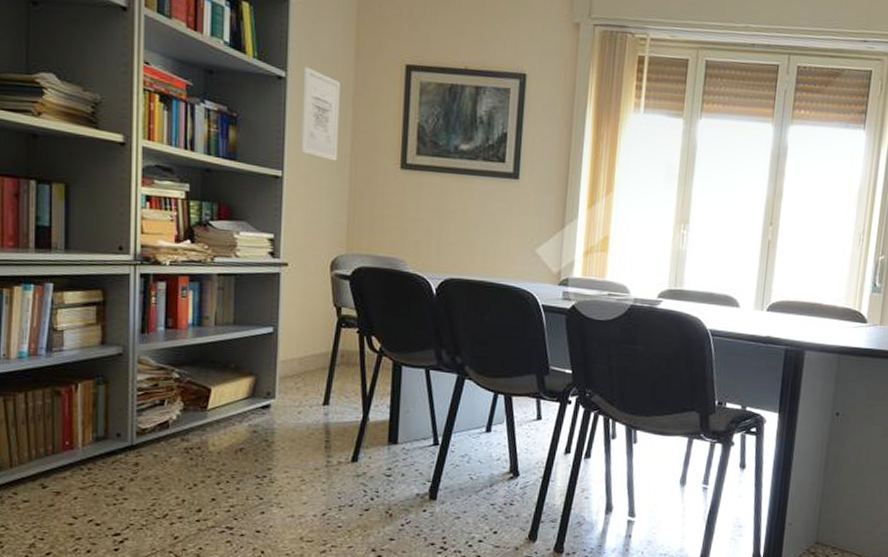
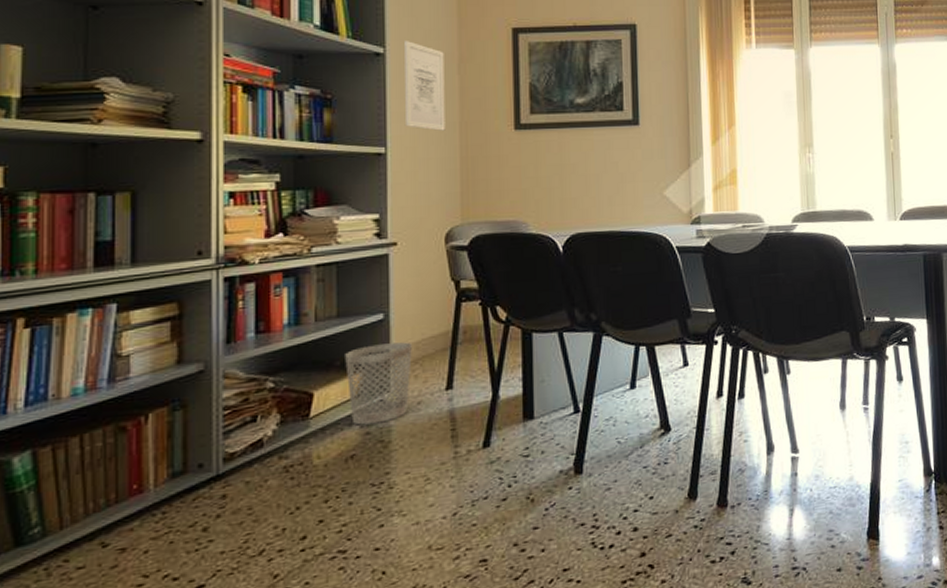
wastebasket: none [239,354,296,425] -> present [345,342,412,426]

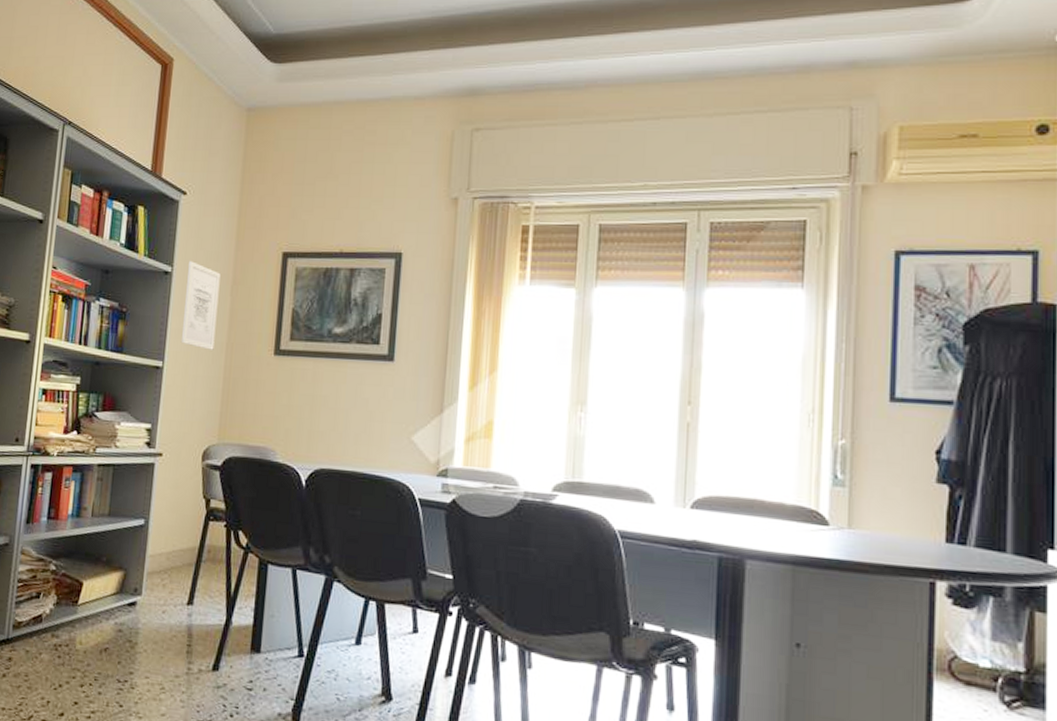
wastebasket: present [345,342,412,426] -> none [109,547,164,624]

